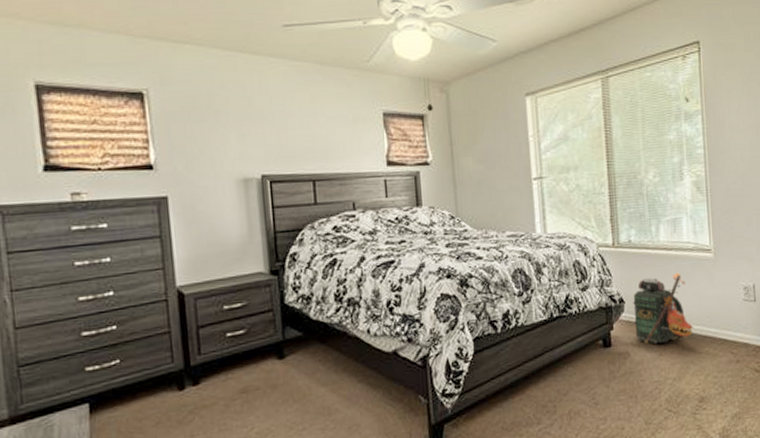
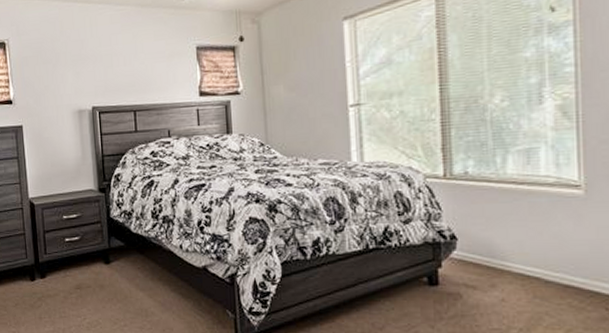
backpack: present [632,273,693,345] -> none [466,210,550,288]

